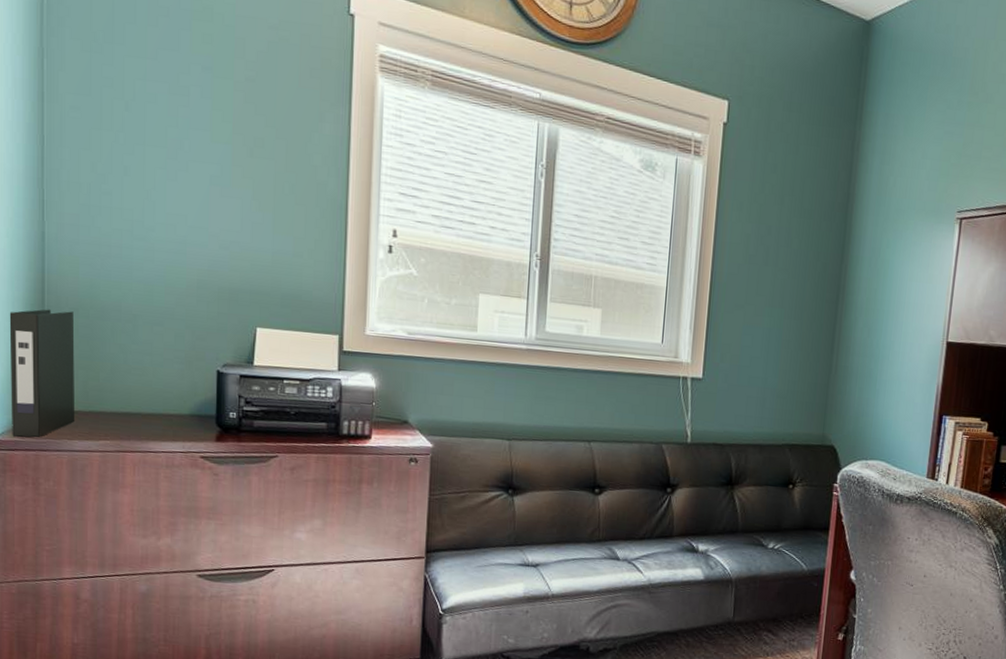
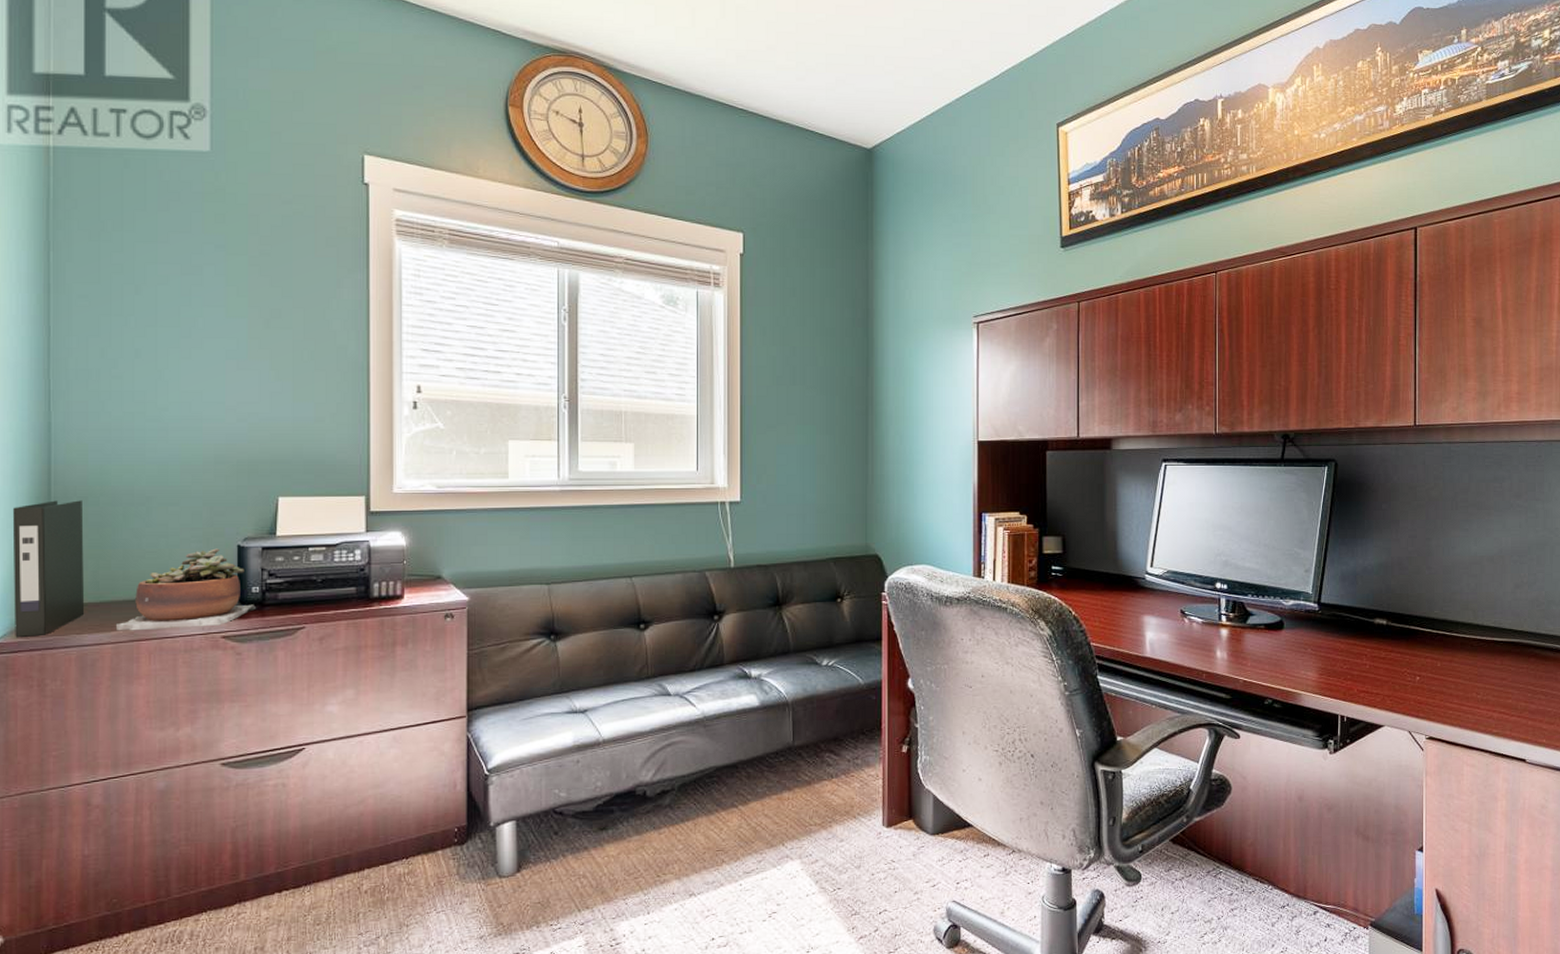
succulent plant: none [103,371,233,446] -> present [115,548,256,631]

